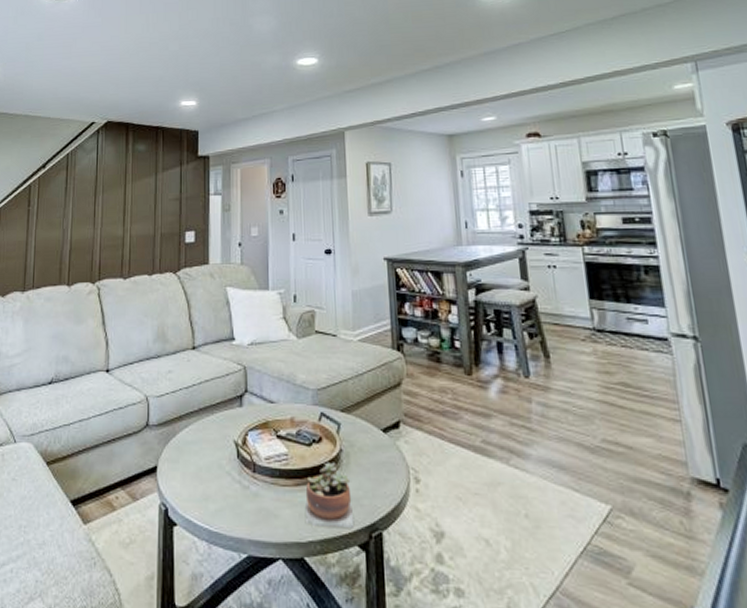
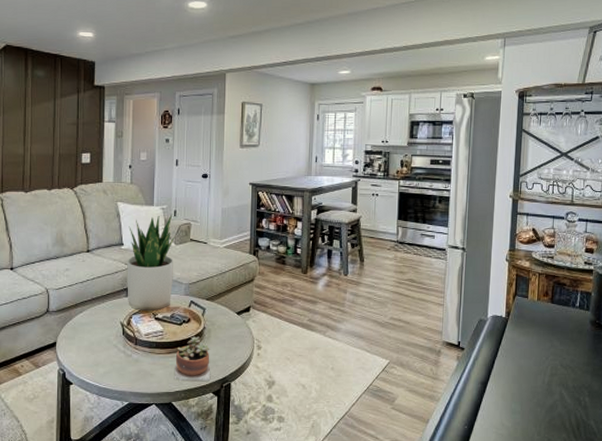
planter: none [240,301,297,427] -> present [127,215,175,312]

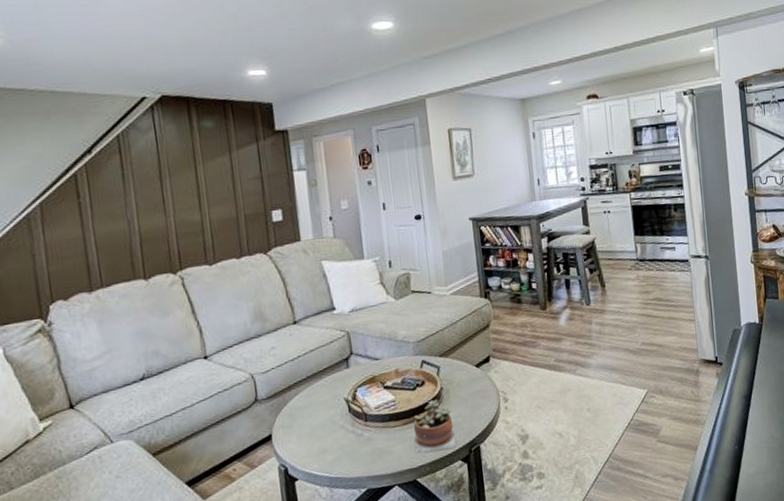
planter: present [127,215,175,312] -> none [338,266,400,382]

